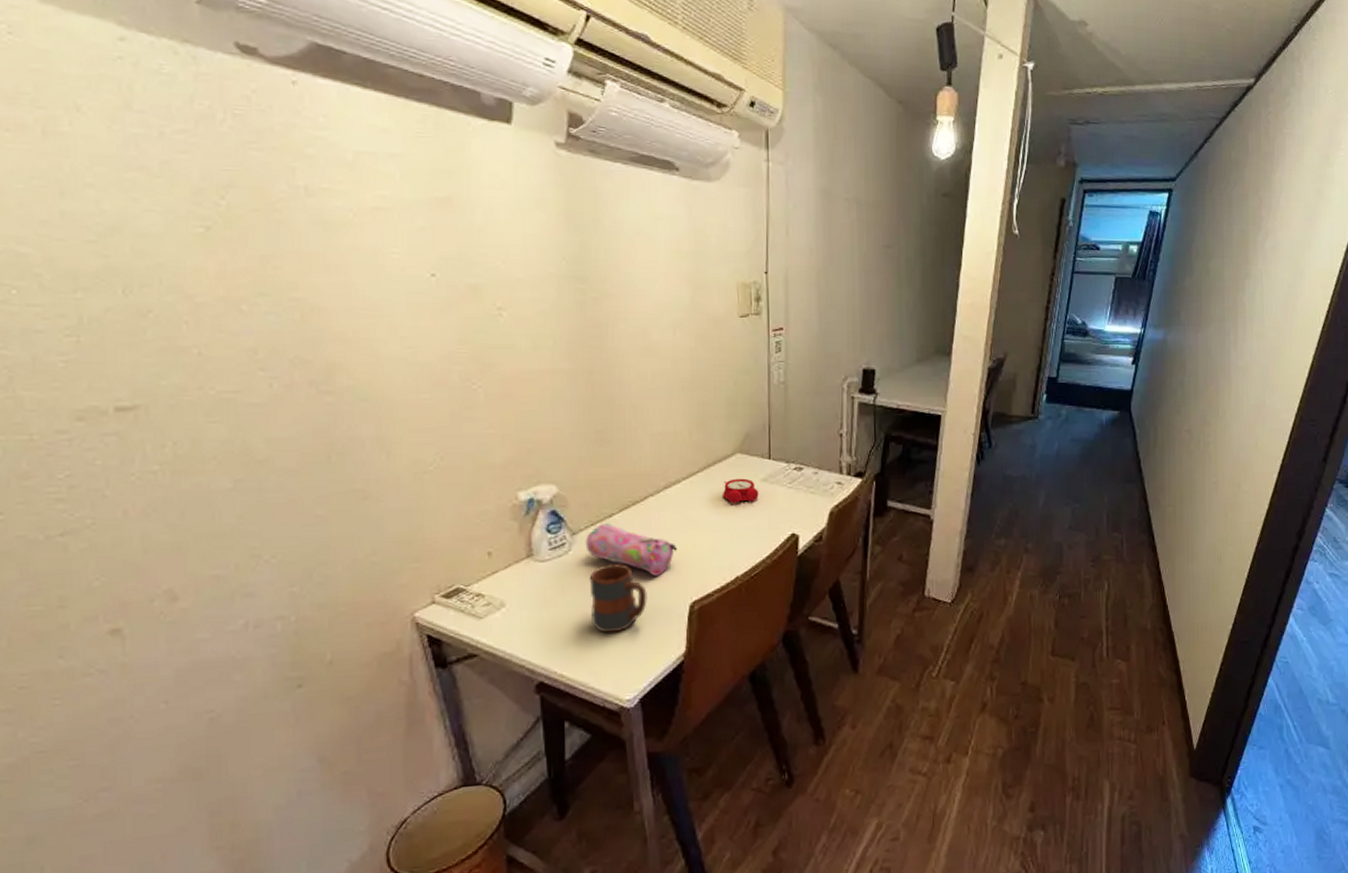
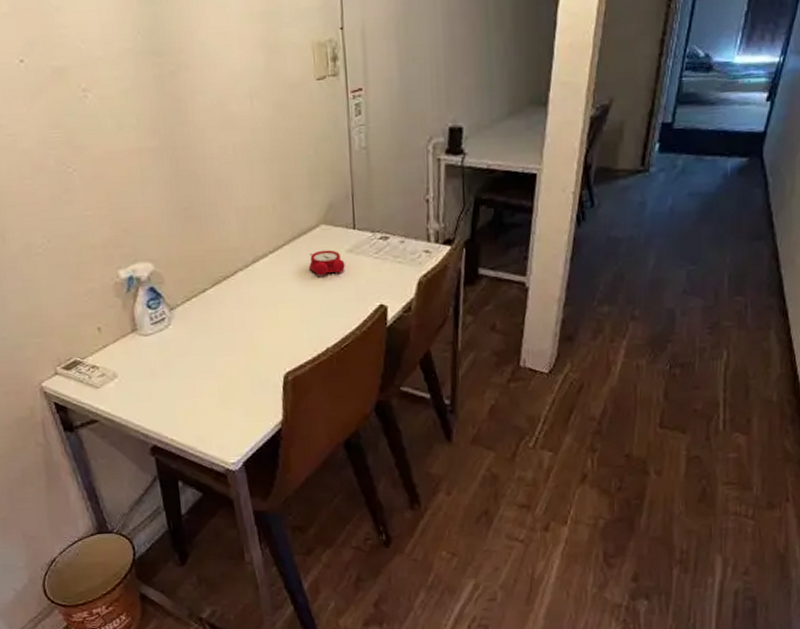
pencil case: present [585,523,677,576] -> none [182,298,269,348]
mug: present [589,562,647,633] -> none [189,336,244,402]

